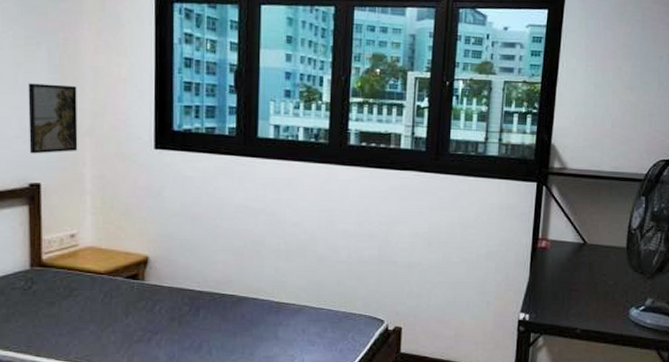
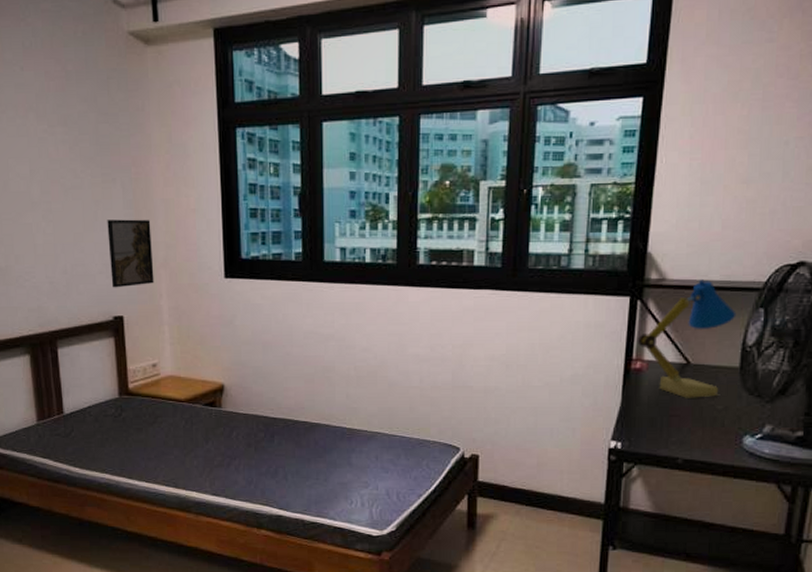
desk lamp: none [543,170,624,274] -> present [638,279,737,398]

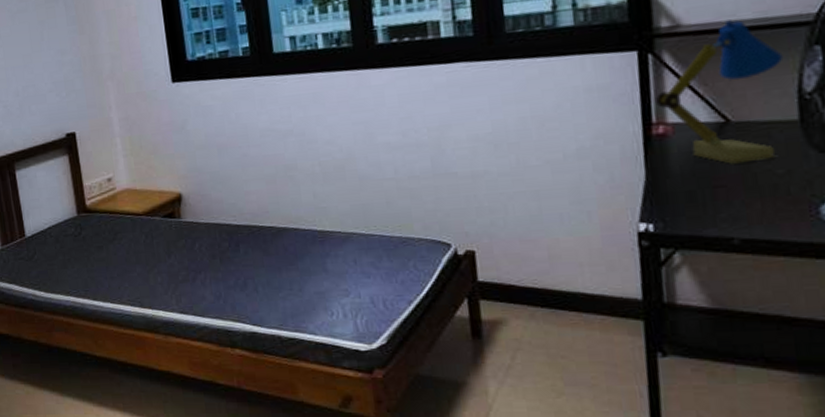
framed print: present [107,219,154,288] -> none [53,33,103,105]

